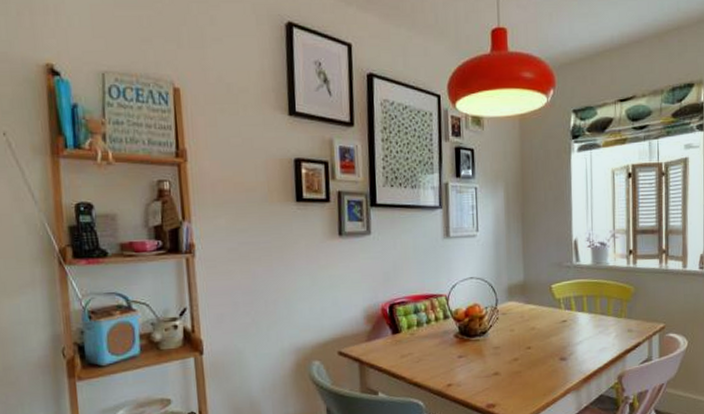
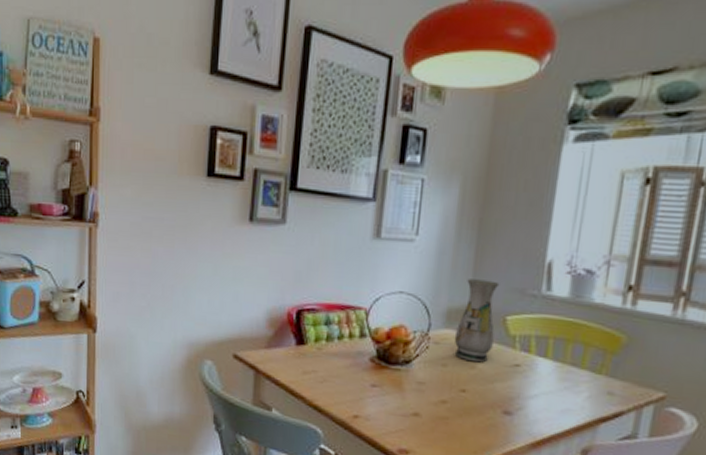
vase: none [516,259,545,324] -> present [454,279,500,363]

